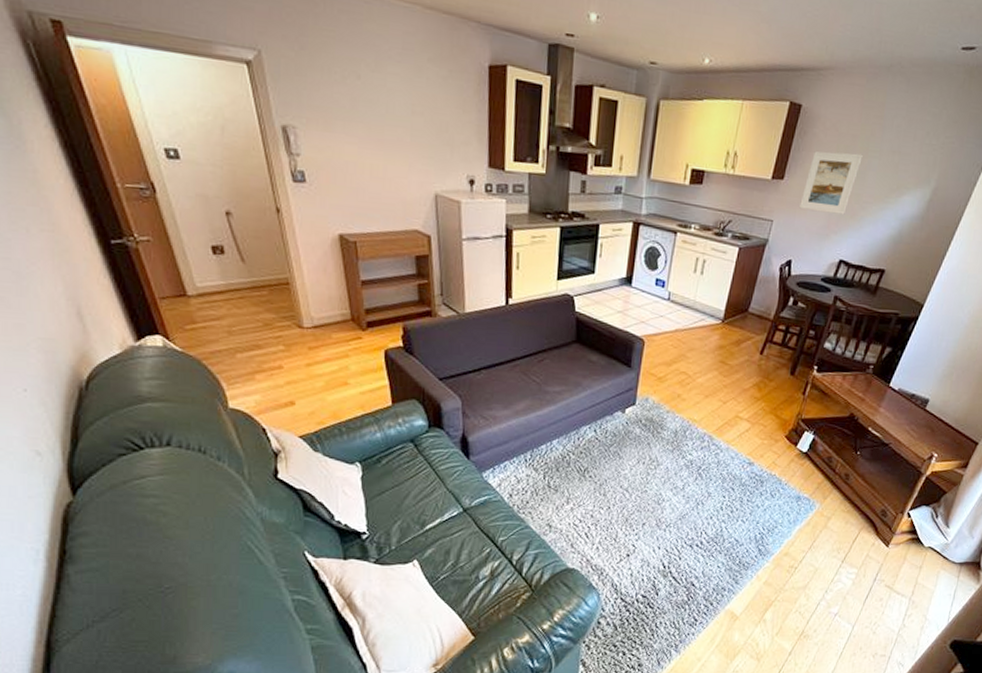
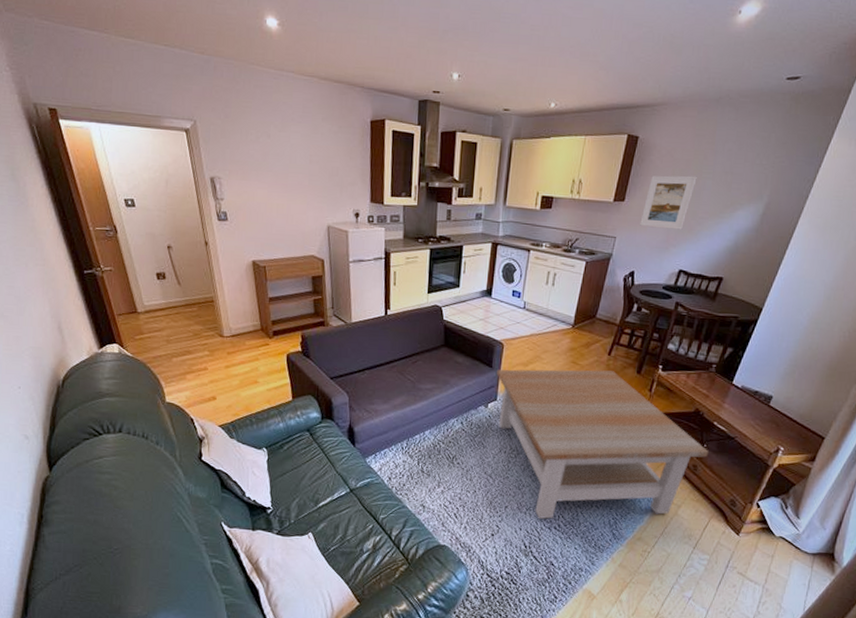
coffee table: none [636,369,862,536] -> present [497,369,709,519]

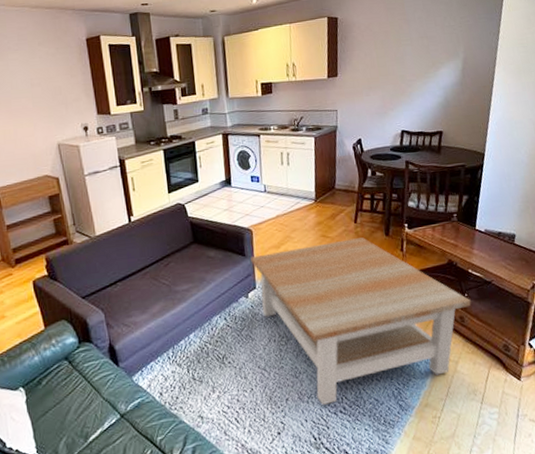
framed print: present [640,175,697,230] -> none [355,44,398,96]

